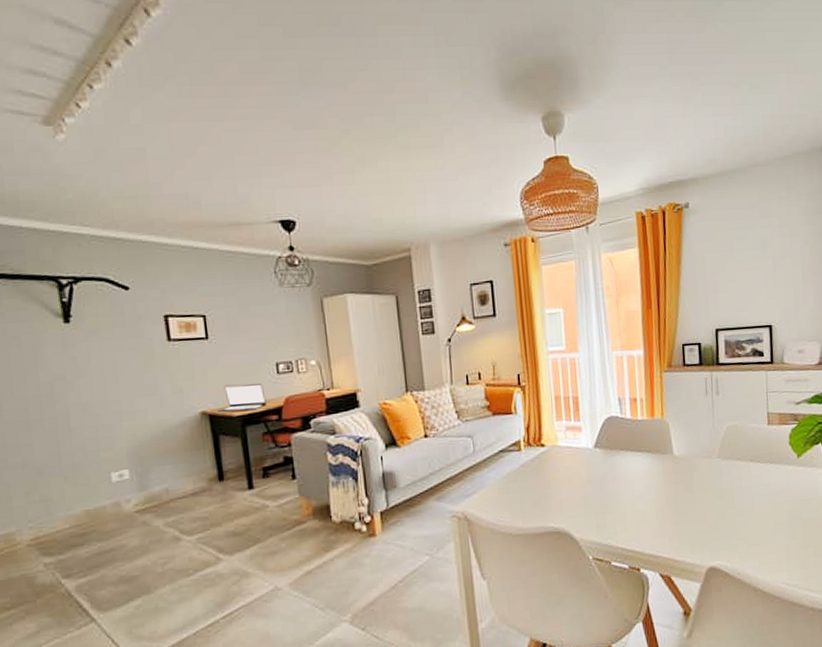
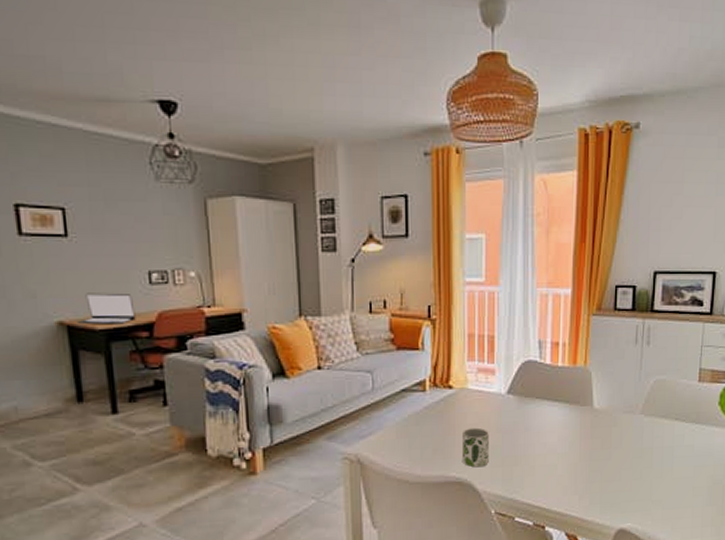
mug: none [556,480,583,518] -> present [461,427,489,468]

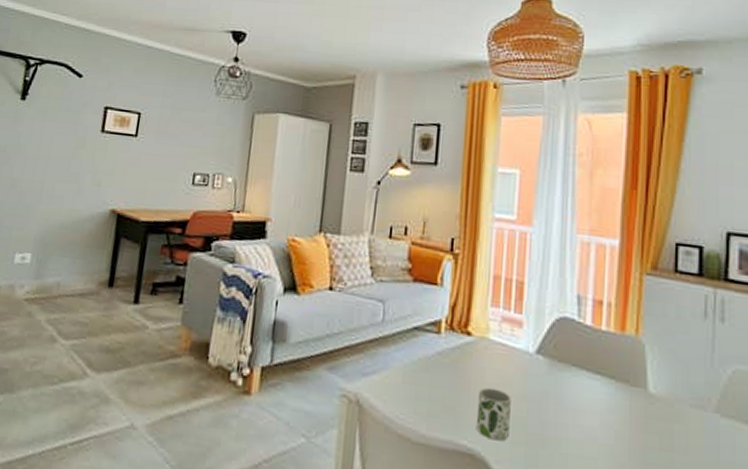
laptop: present [76,293,136,325] -> none [125,187,176,219]

